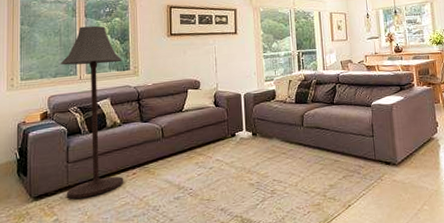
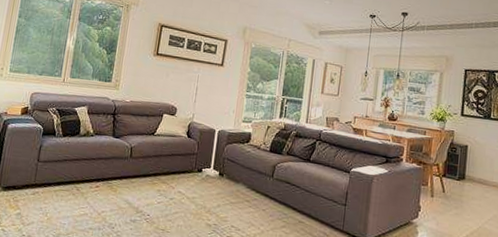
floor lamp: present [61,25,124,199] -> none [31,29,107,200]

